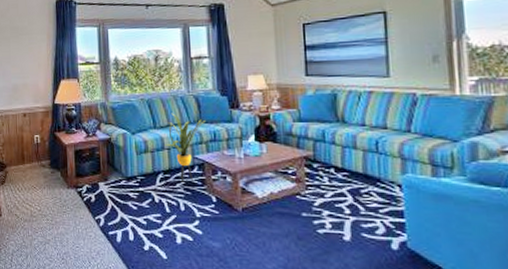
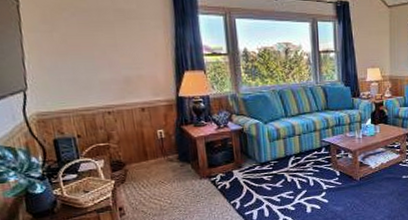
house plant: present [165,113,206,182] -> none [295,102,332,162]

